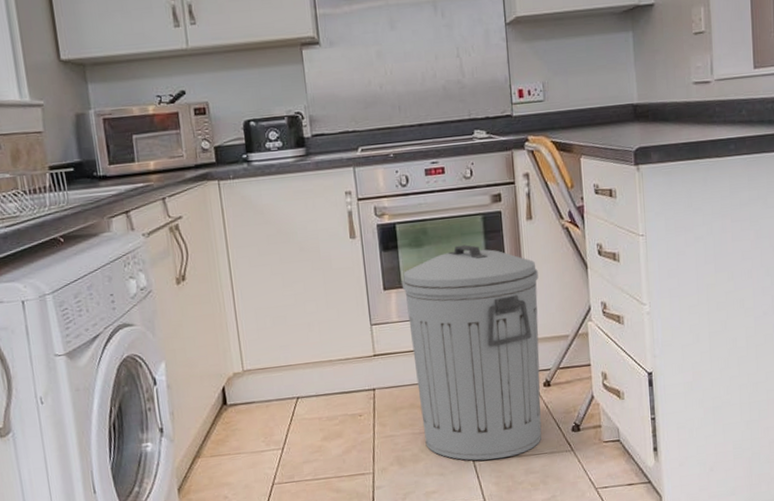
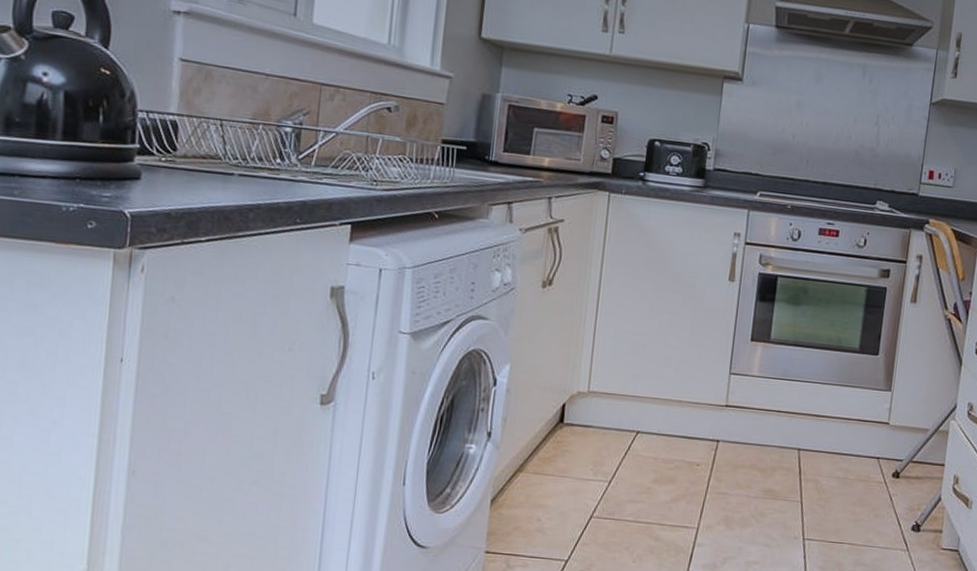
trash can: present [402,244,542,461] -> none [758,312,911,543]

